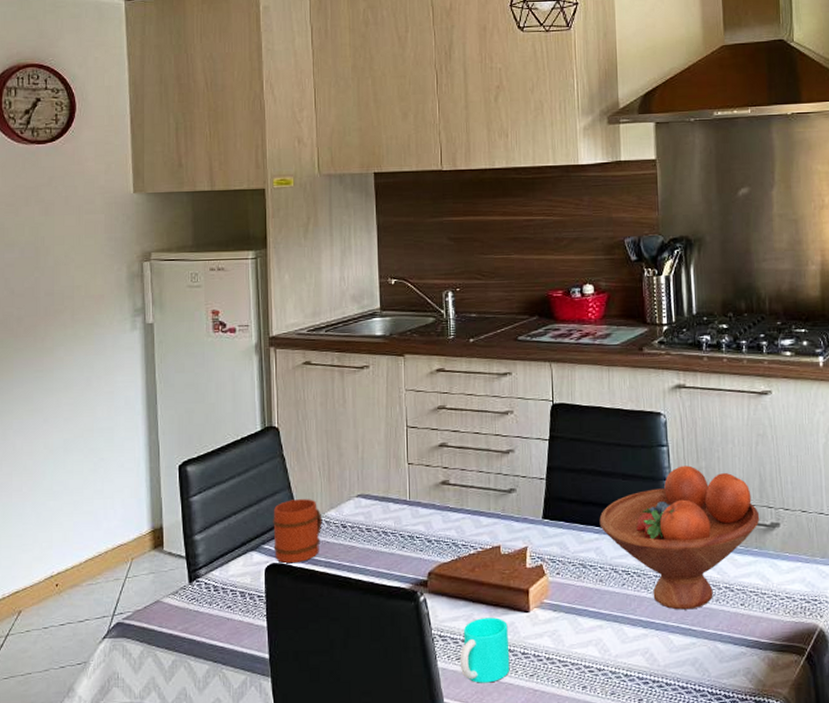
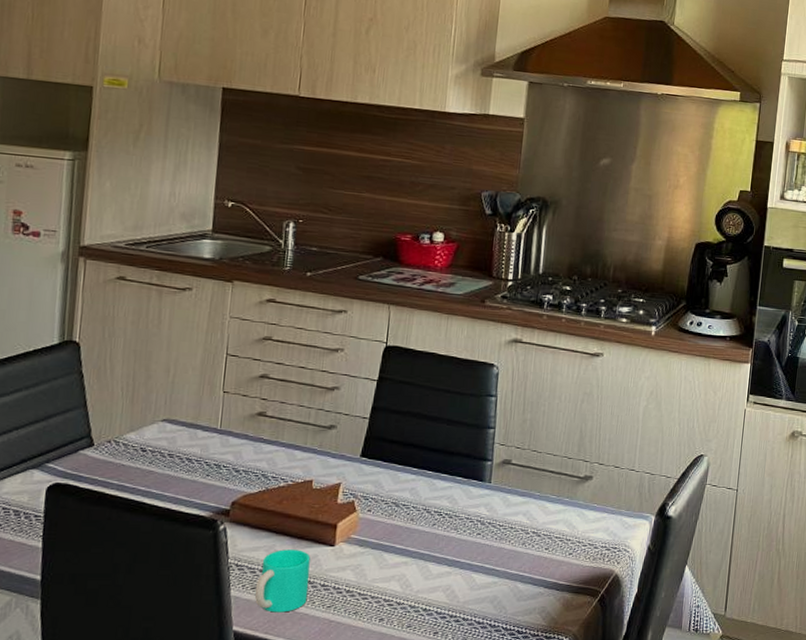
mug: present [273,499,323,564] -> none [59,419,120,485]
fruit bowl: present [599,465,760,610] -> none [418,416,575,551]

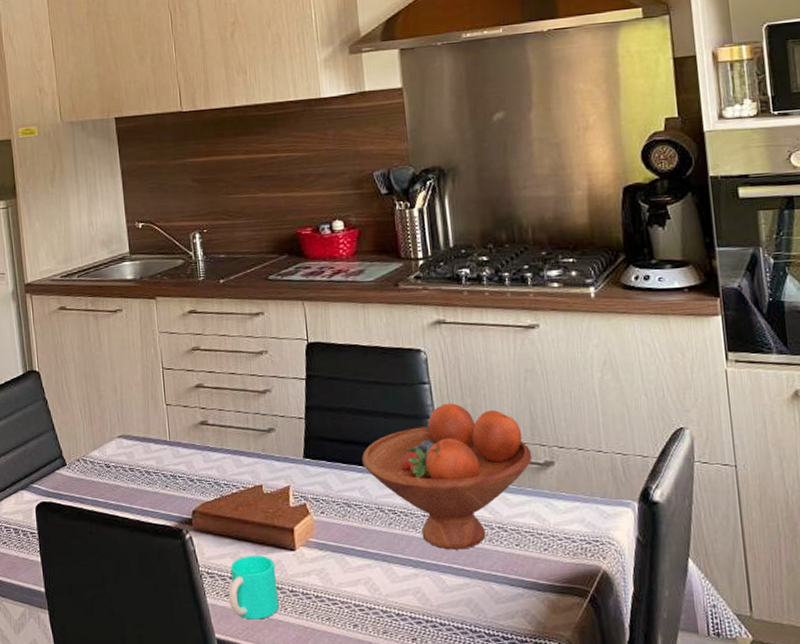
fruit bowl: none [418,416,575,551] -> present [362,403,533,550]

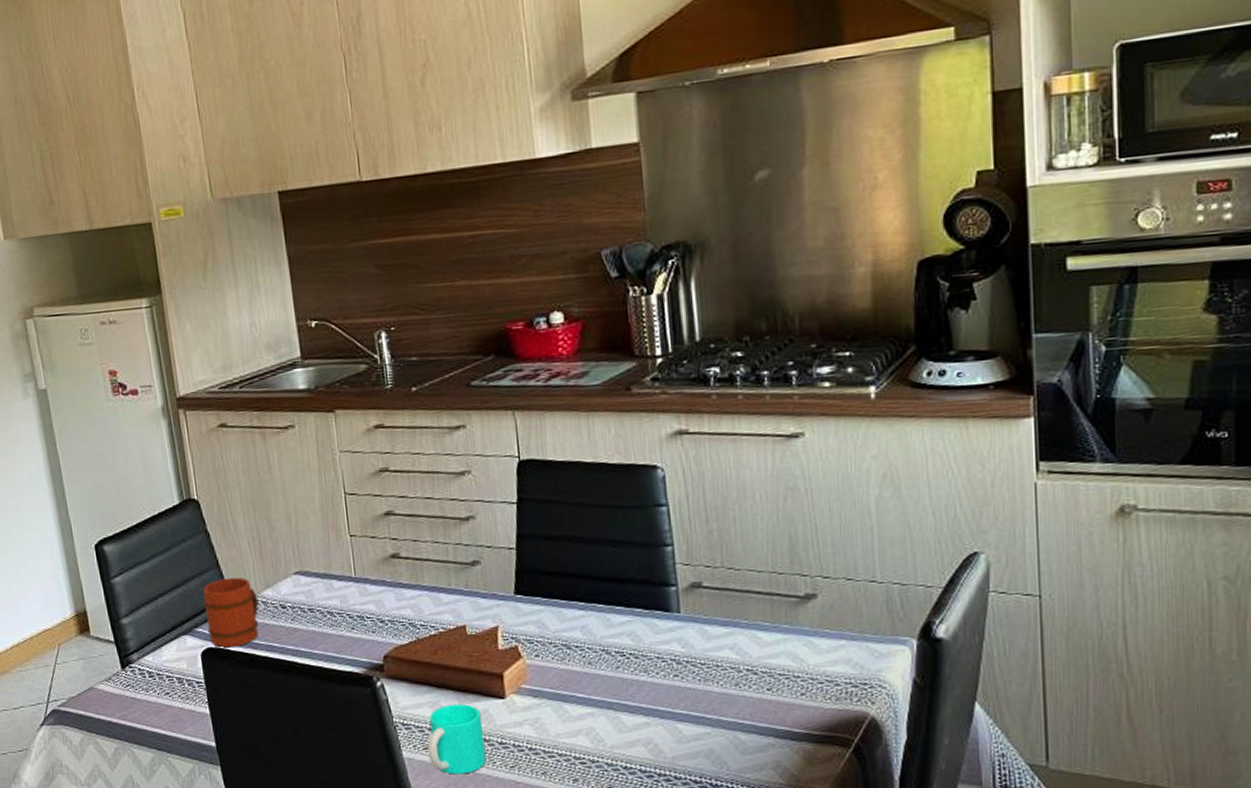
mug: none [39,440,87,502] -> present [203,578,259,648]
fruit bowl: present [362,403,533,550] -> none [584,528,791,696]

